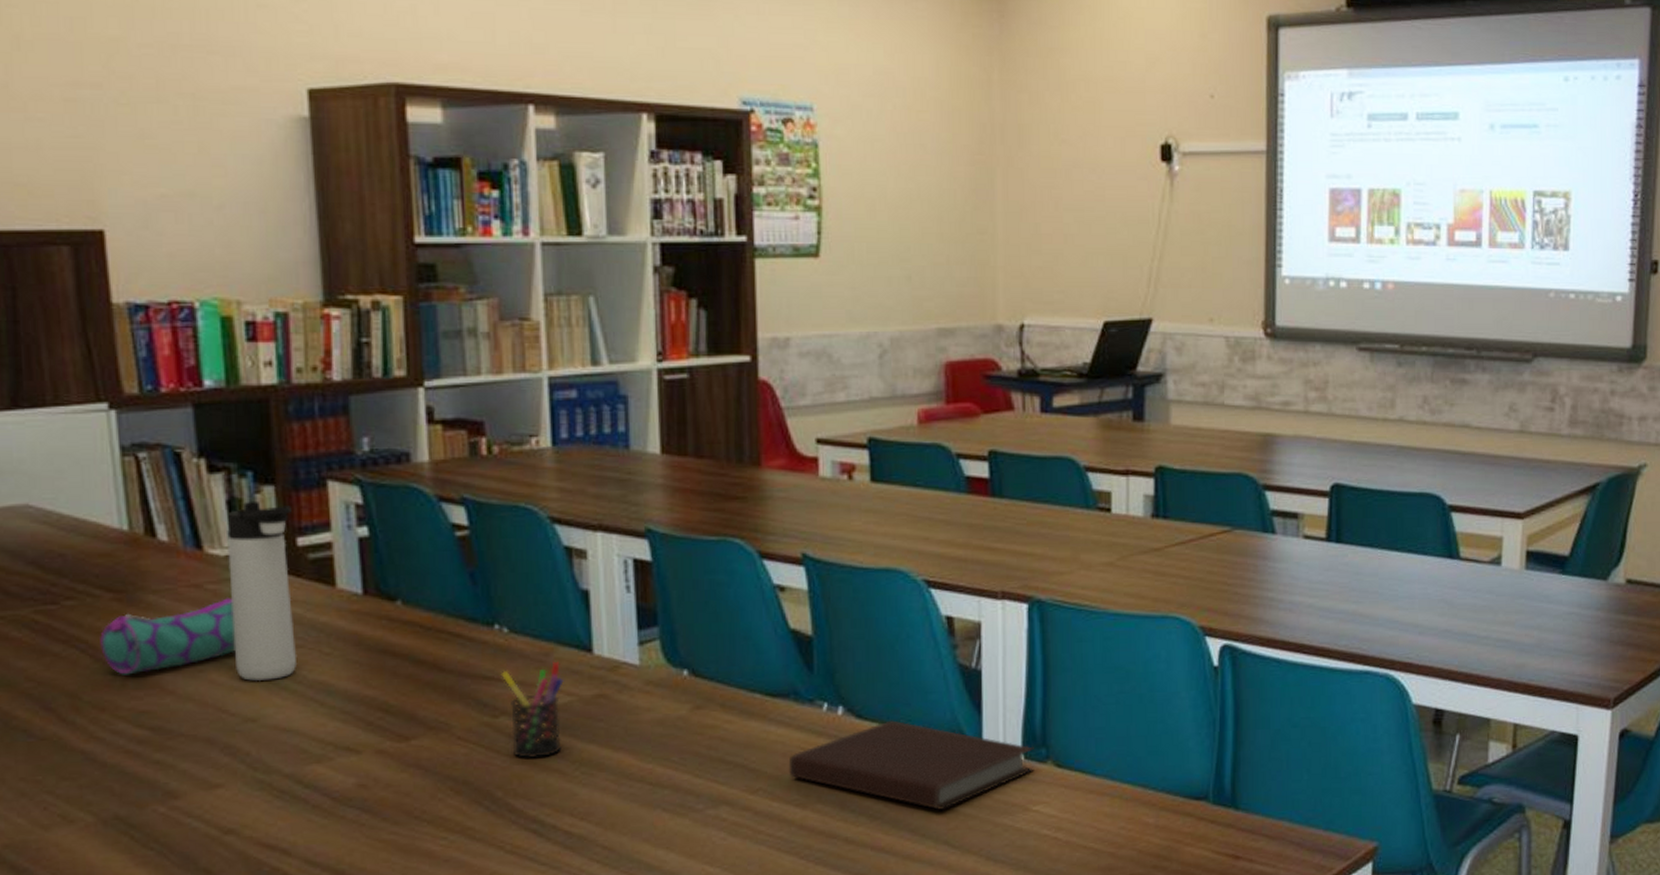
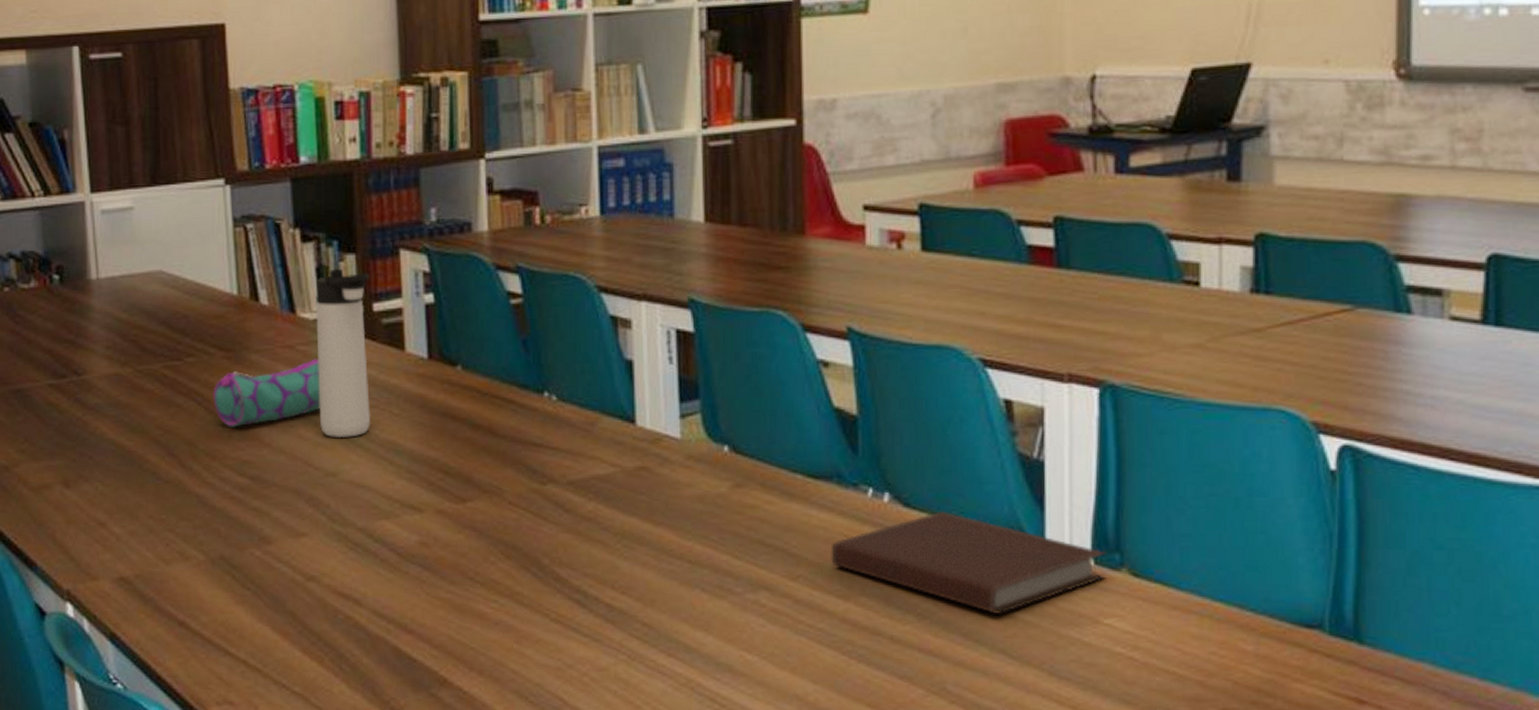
pen holder: present [500,662,564,759] -> none [549,432,608,528]

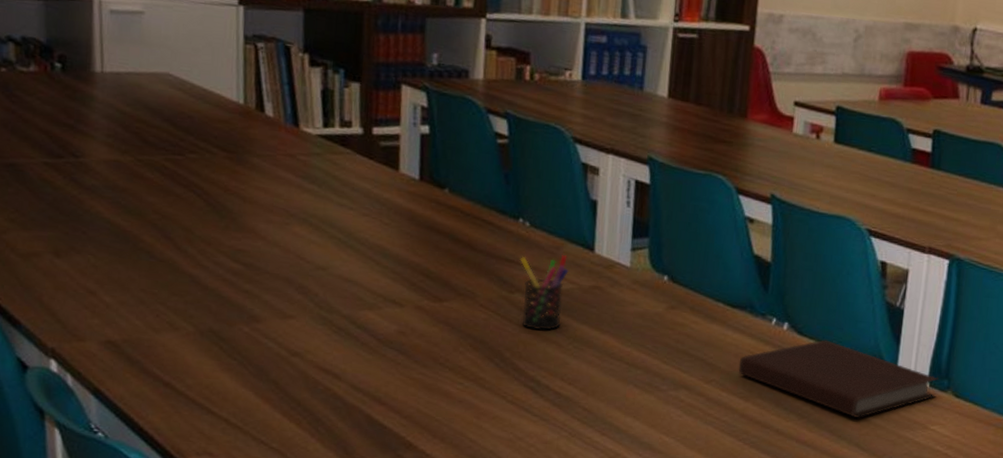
pencil case: present [213,359,320,427] -> none [212,168,318,220]
thermos bottle: present [315,269,371,439] -> none [314,93,371,239]
pen holder: none [549,432,608,528] -> present [519,255,569,331]

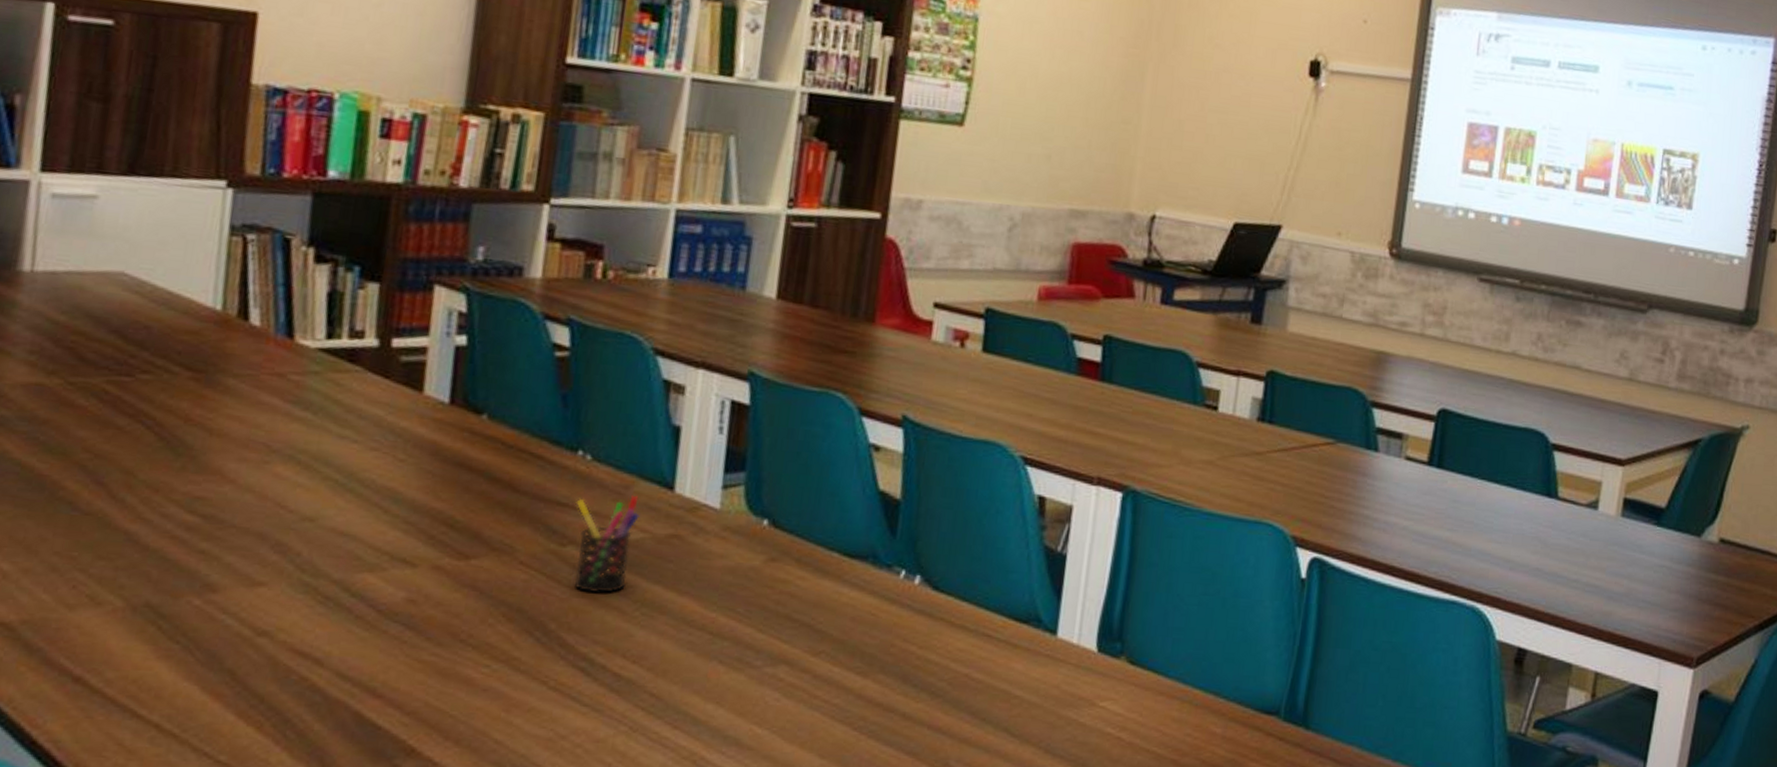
notebook: present [738,340,939,419] -> none [855,596,1109,696]

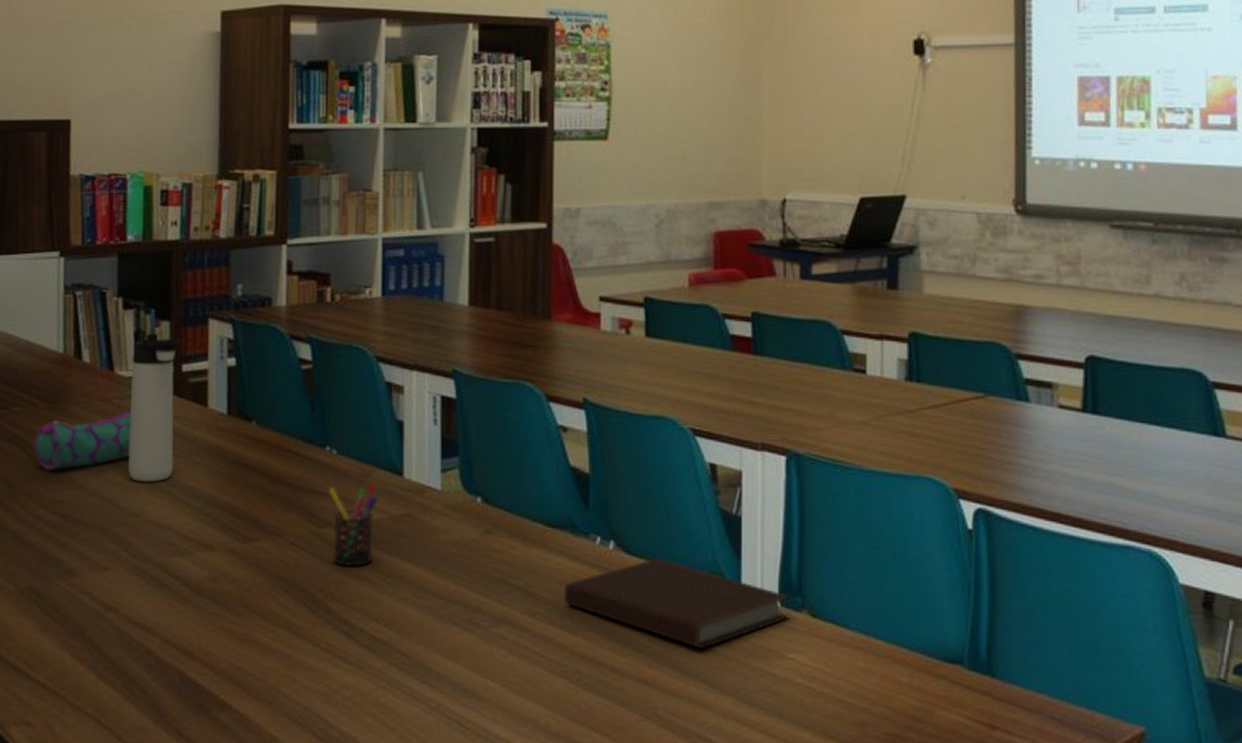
pencil case: none [168,391,315,458] -> present [34,412,131,470]
thermos bottle: none [303,296,393,481] -> present [128,334,181,483]
notebook: none [855,596,1109,696] -> present [564,558,790,650]

